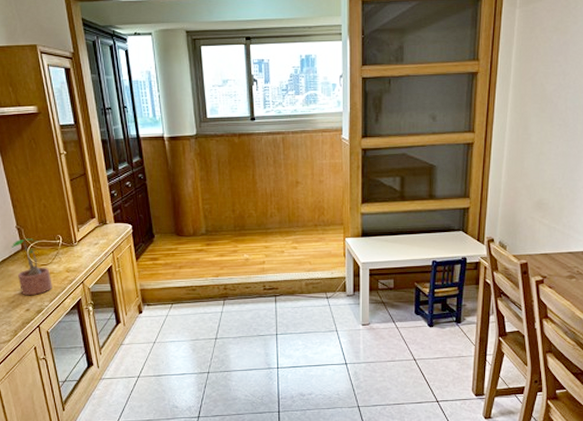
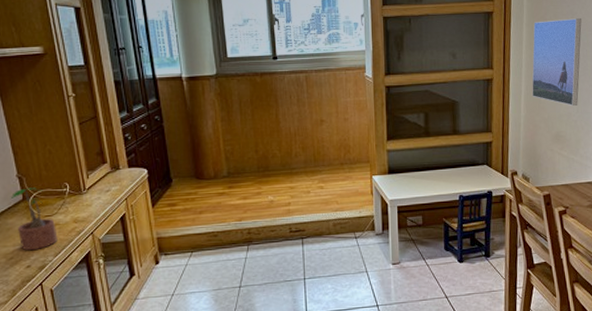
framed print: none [515,78,574,172] -> present [532,17,582,106]

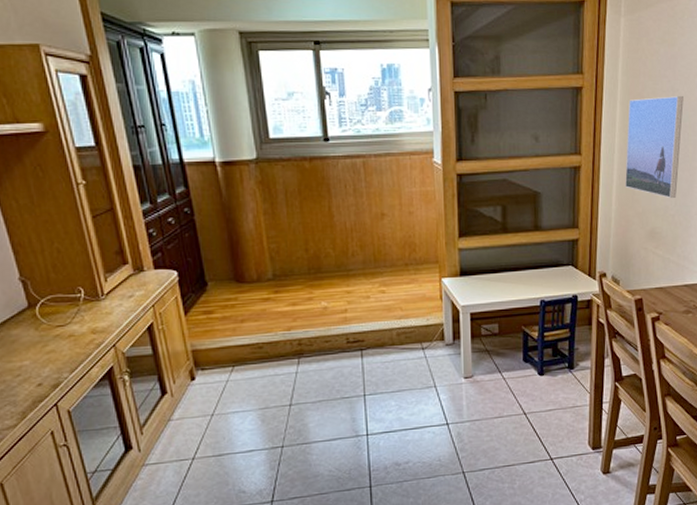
potted plant: present [10,187,58,251] -> none [13,293,73,367]

